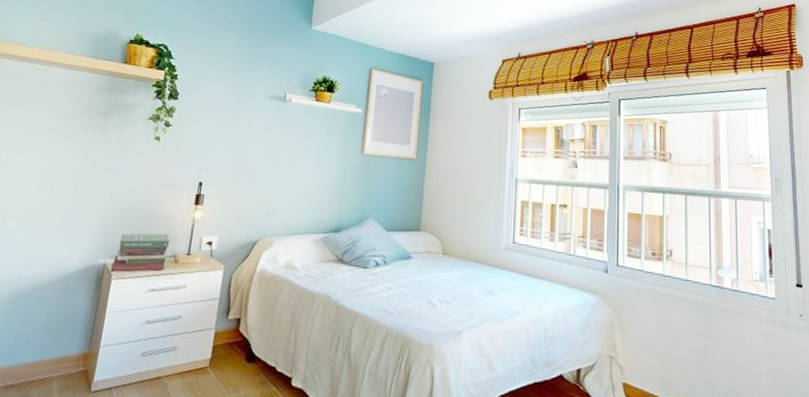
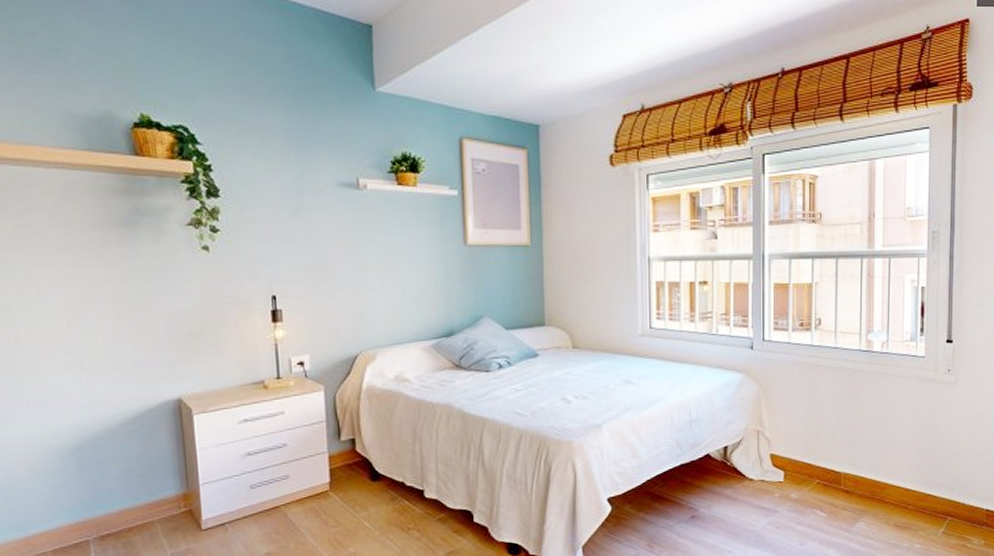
books: present [110,233,170,272] -> none [188,358,253,406]

